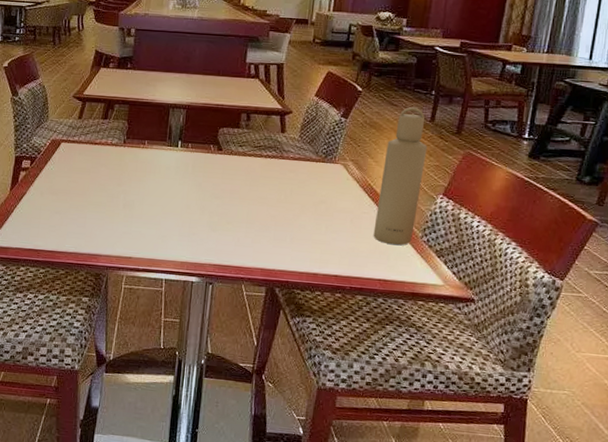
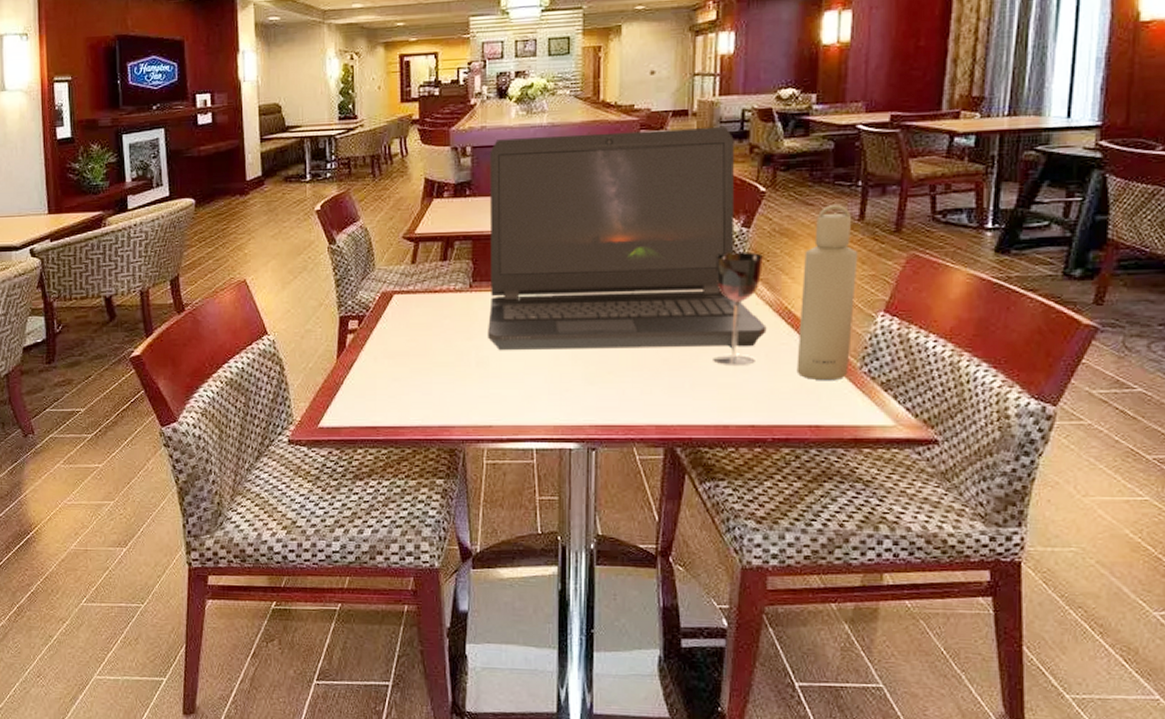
laptop computer: none [135,26,353,212] -> present [488,127,767,351]
wineglass: none [310,136,355,228] -> present [713,251,763,367]

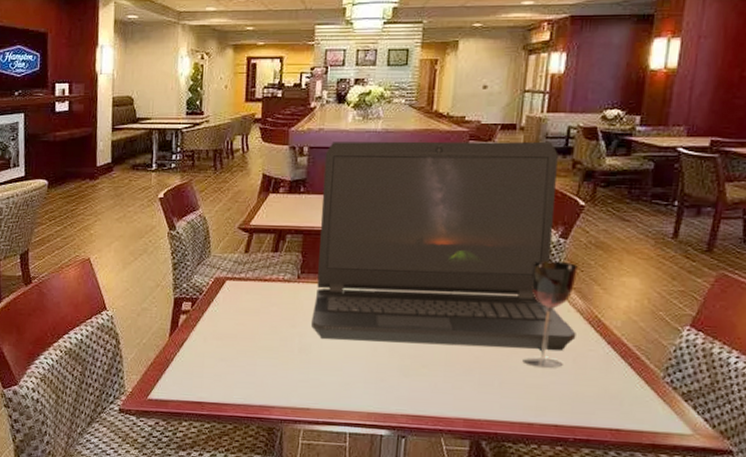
bottle: present [796,205,858,381] -> none [602,222,670,388]

